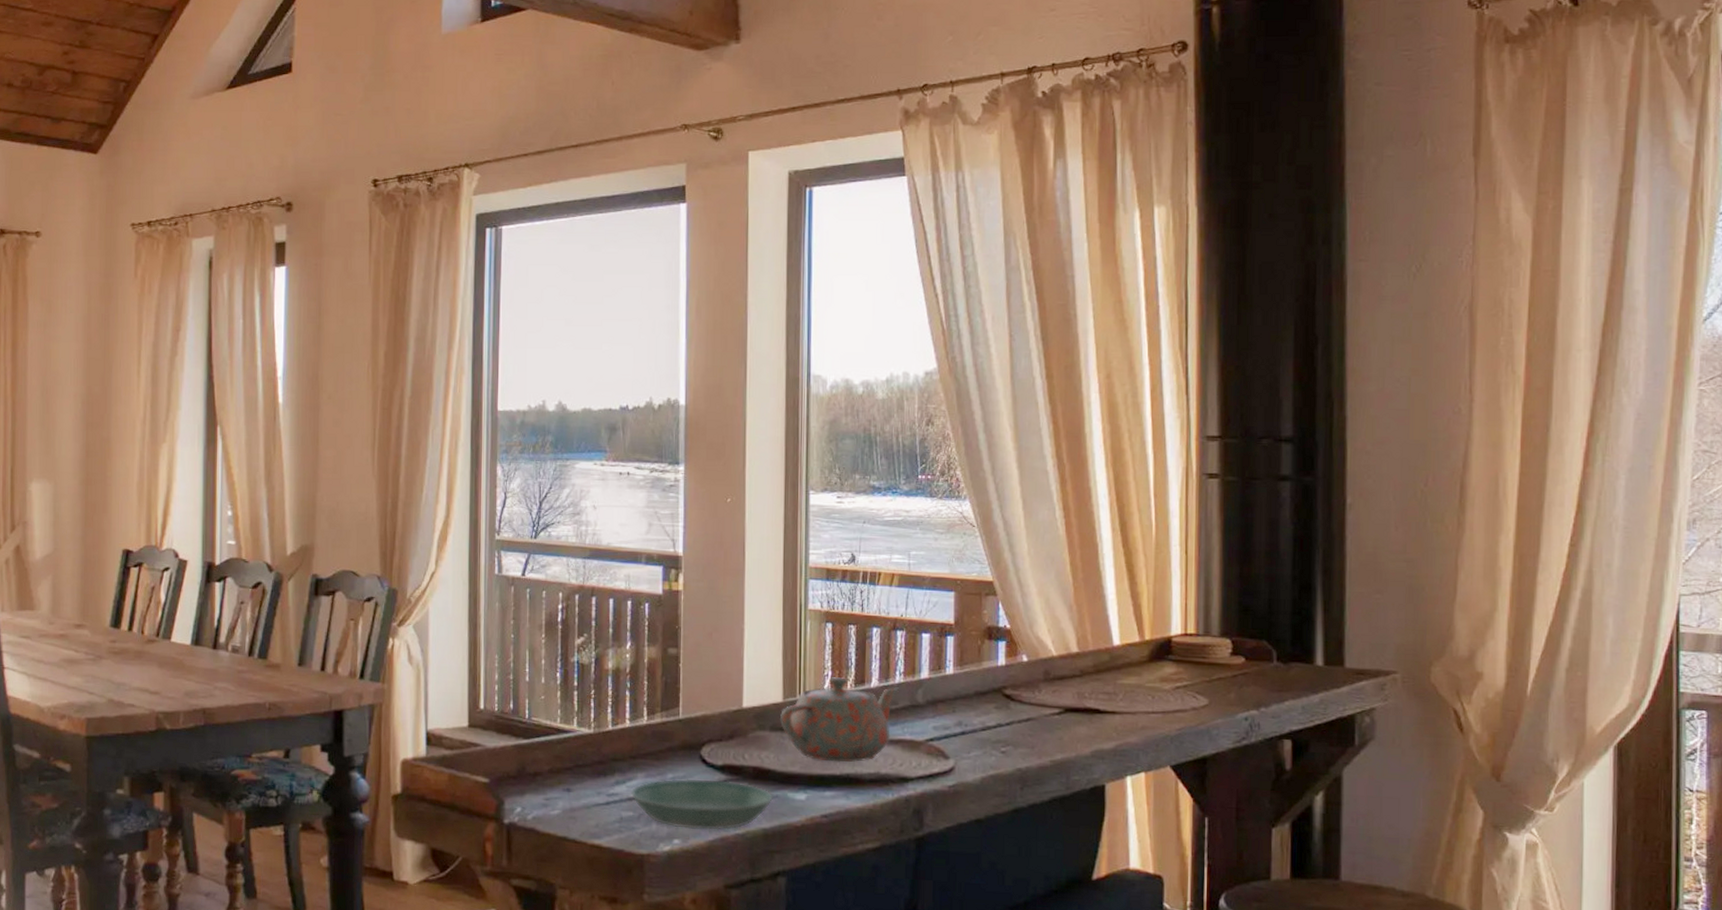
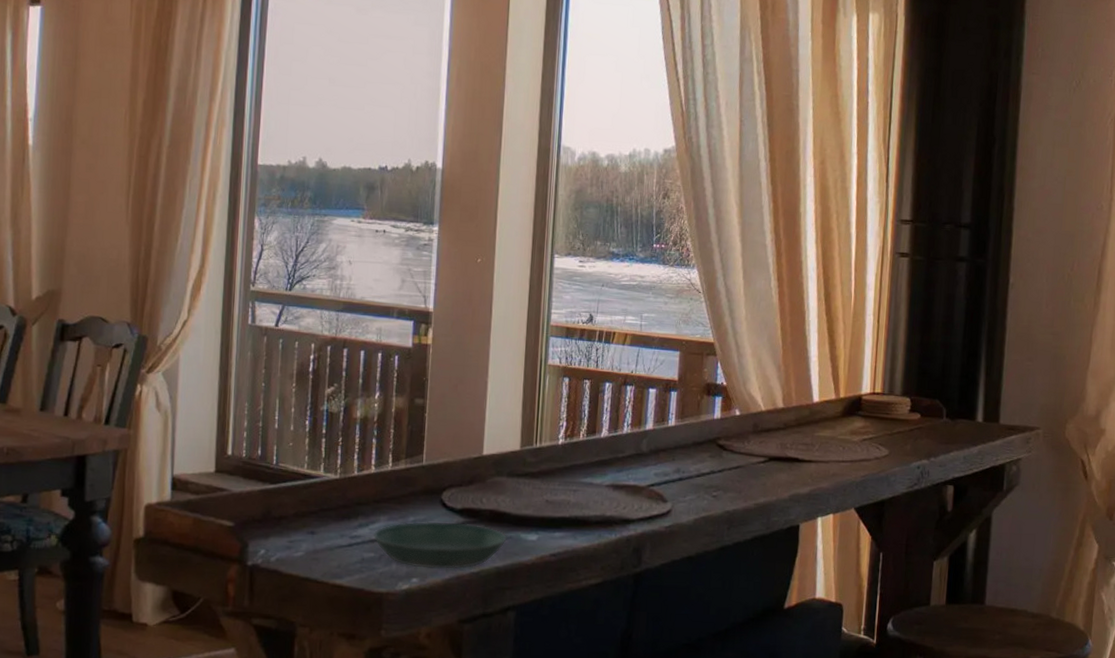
teapot: present [779,677,899,762] -> none [516,427,626,506]

